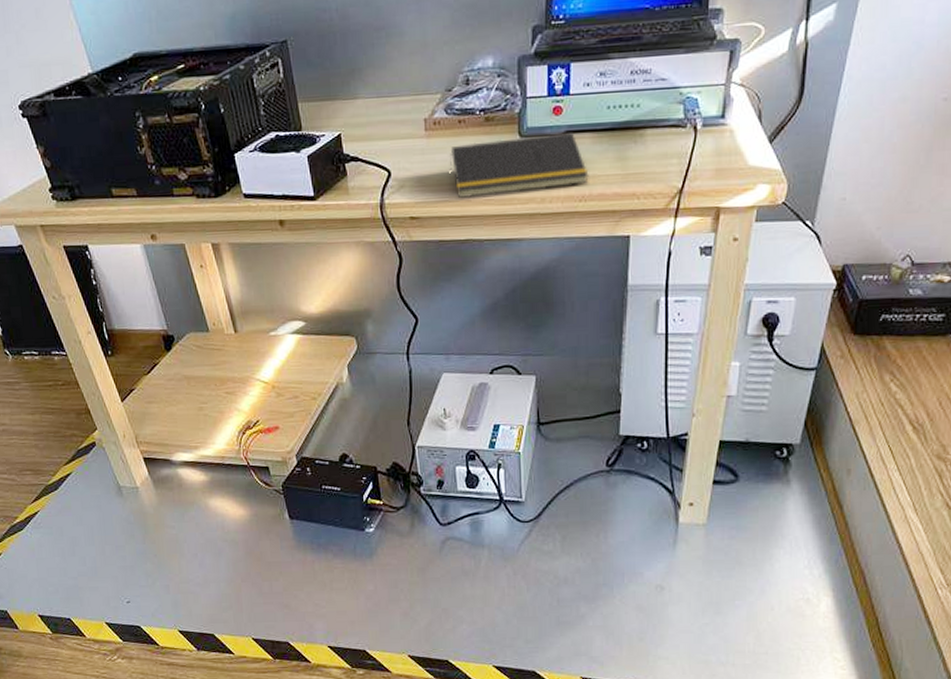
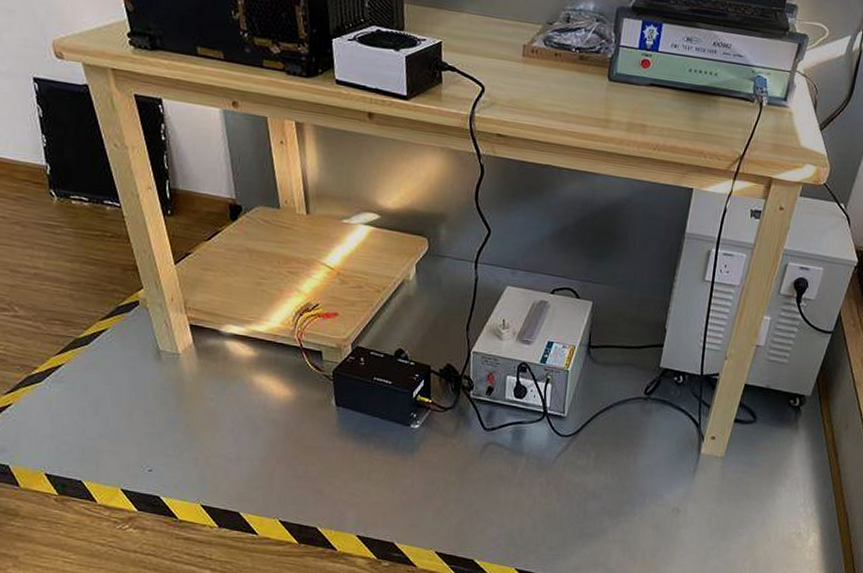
notepad: present [449,132,589,199] -> none [540,76,666,135]

